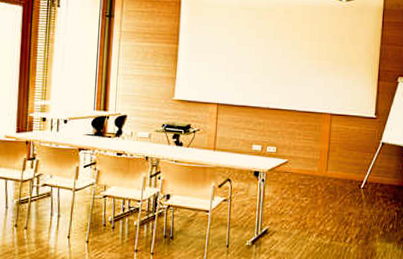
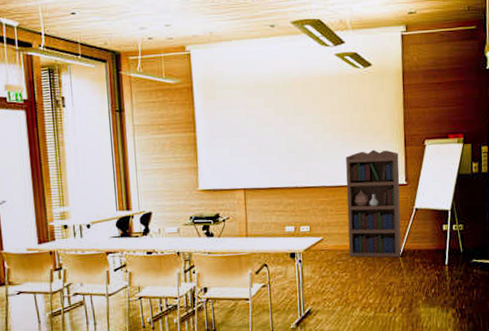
bookcase: none [311,80,371,189] -> present [346,149,401,258]

